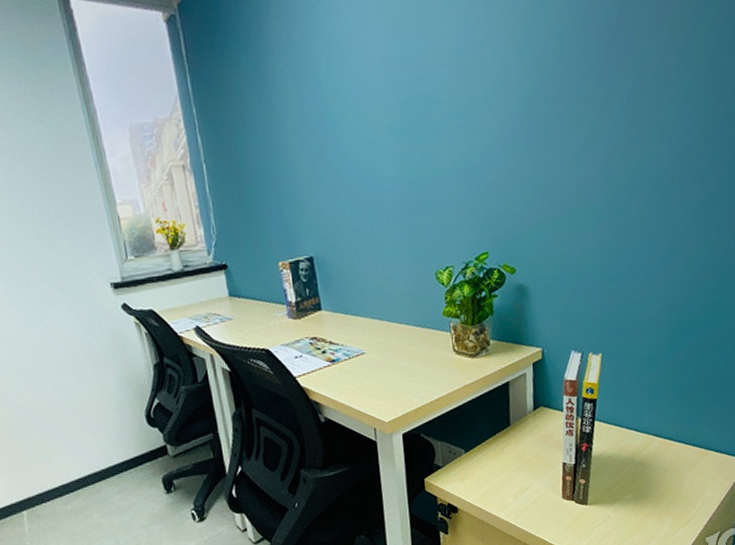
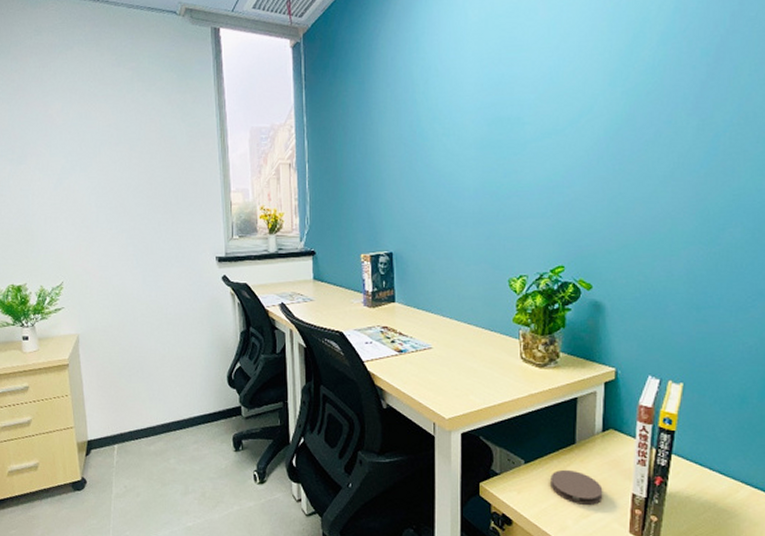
coaster: none [489,451,538,482] -> present [550,469,603,505]

